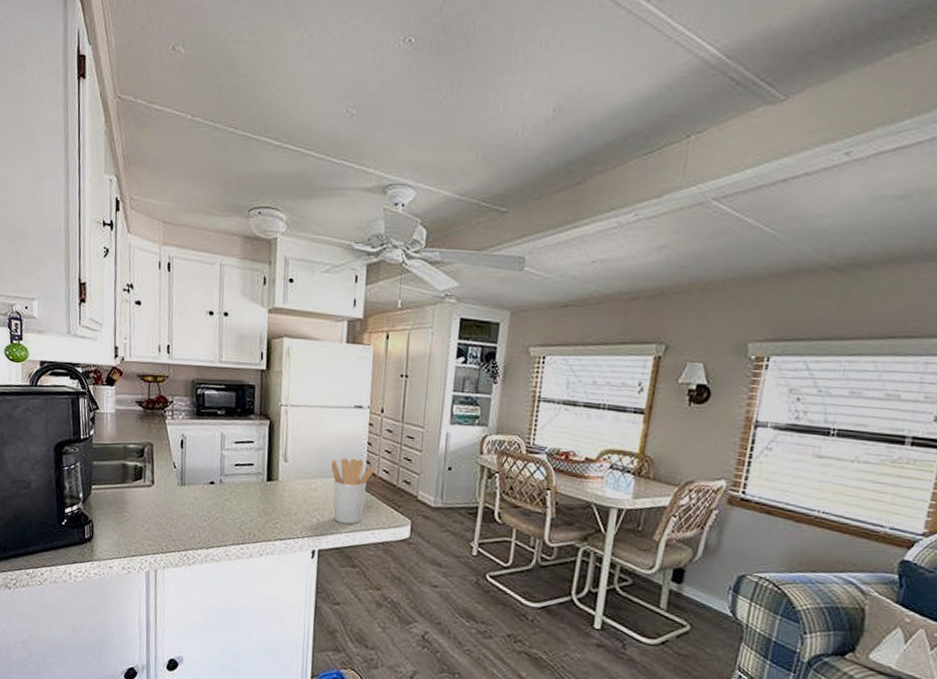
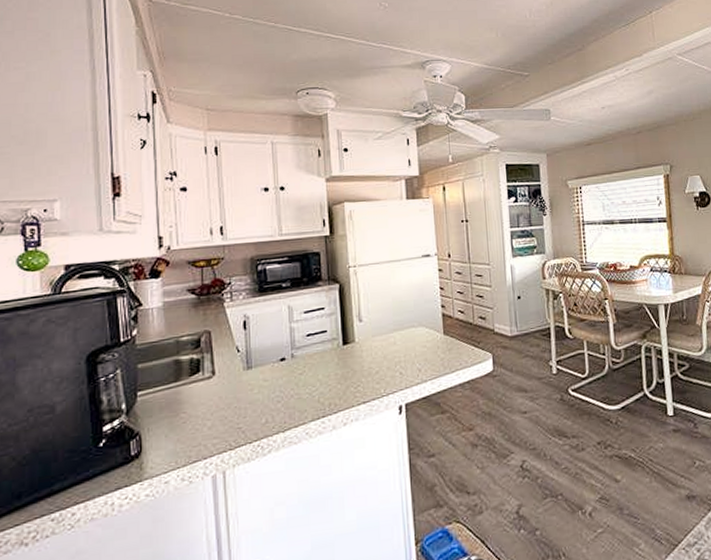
utensil holder: present [331,458,373,524] -> none [407,305,449,372]

